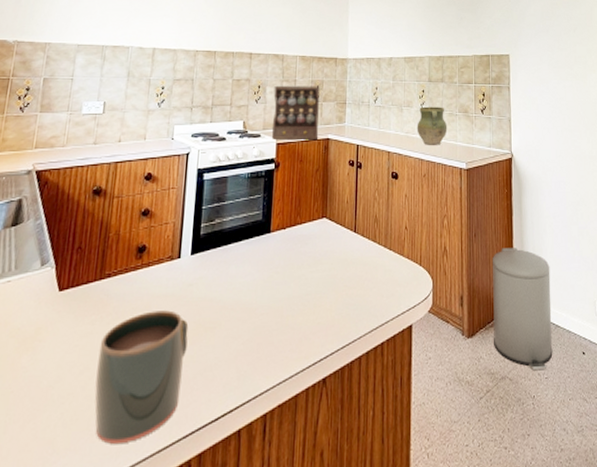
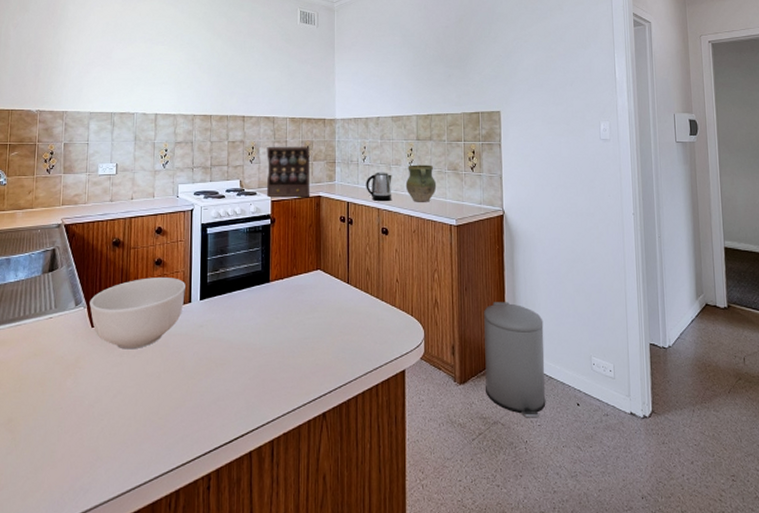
bowl: none [58,230,177,316] -> present [89,278,187,350]
mug: present [94,310,189,444] -> none [127,347,202,455]
kettle: none [376,113,403,145] -> present [366,172,392,202]

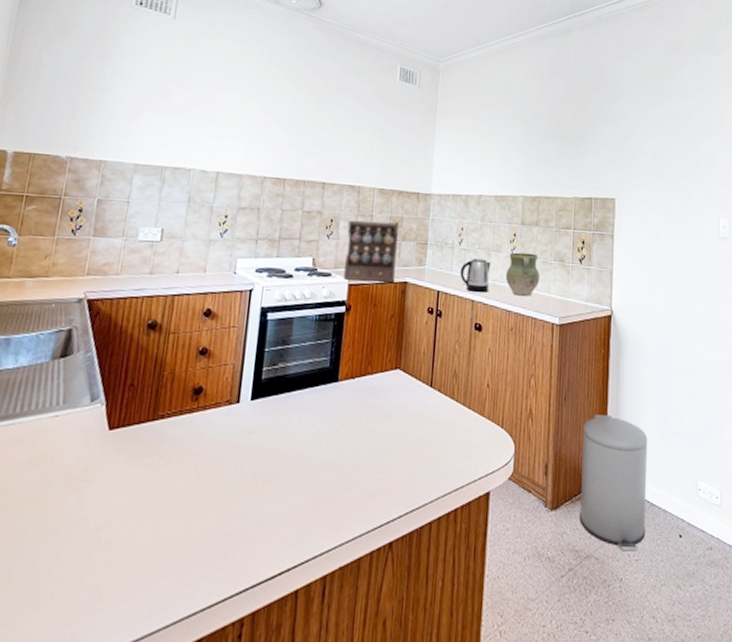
bowl: present [89,278,187,350] -> none [109,370,236,459]

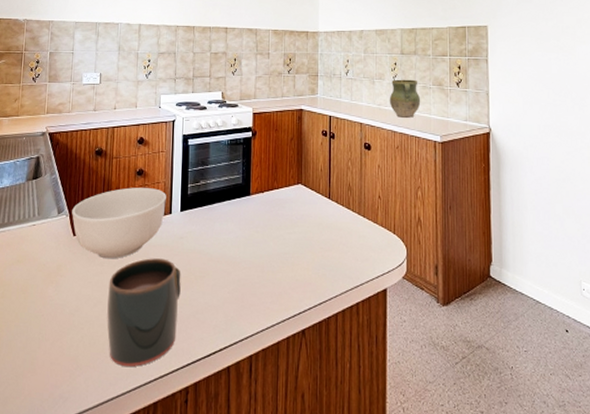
bowl: none [109,370,236,459] -> present [72,187,167,259]
mug: none [143,457,246,595] -> present [107,258,181,367]
spice rack: present [344,220,399,282] -> none [248,58,293,110]
kettle: present [460,258,491,293] -> none [348,86,375,117]
pedal bin: present [580,414,648,552] -> none [469,222,533,344]

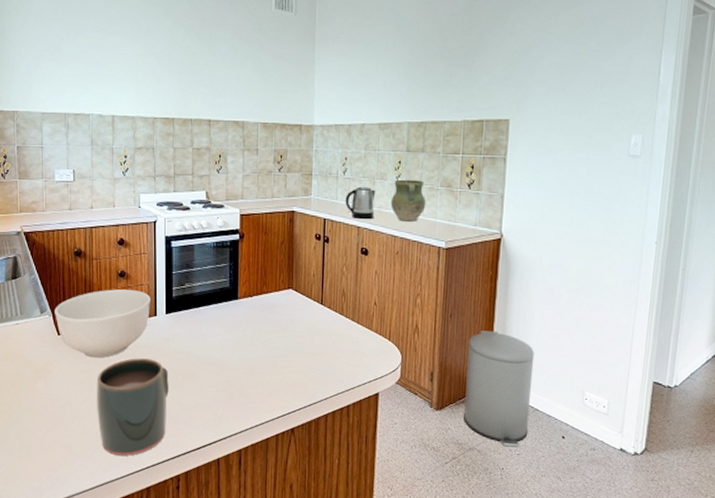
kettle: none [348,86,375,117] -> present [345,186,376,220]
pedal bin: none [469,222,533,344] -> present [464,330,535,447]

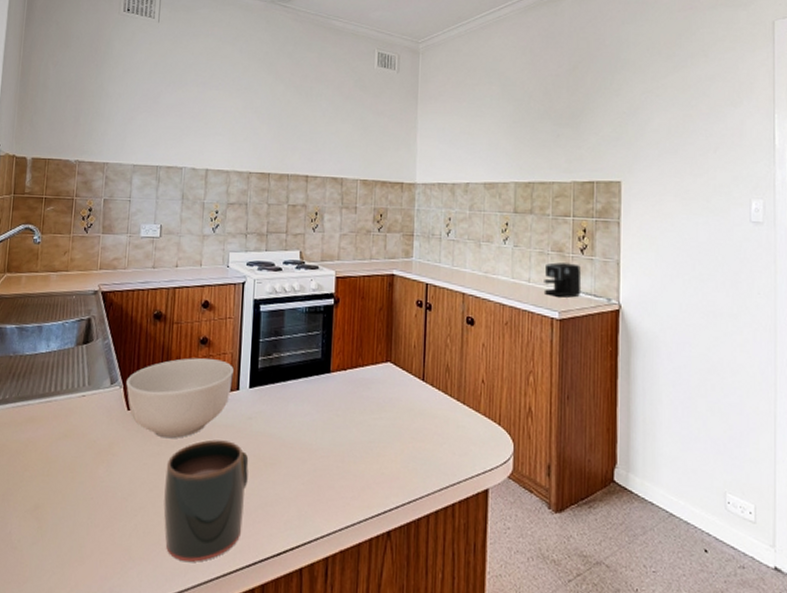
kettle: present [345,186,376,220] -> none [449,249,482,286]
ceramic jug: present [390,179,426,222] -> none [498,242,537,289]
coffee maker: none [433,197,495,231] -> present [544,262,612,302]
pedal bin: present [464,330,535,447] -> none [588,416,665,563]

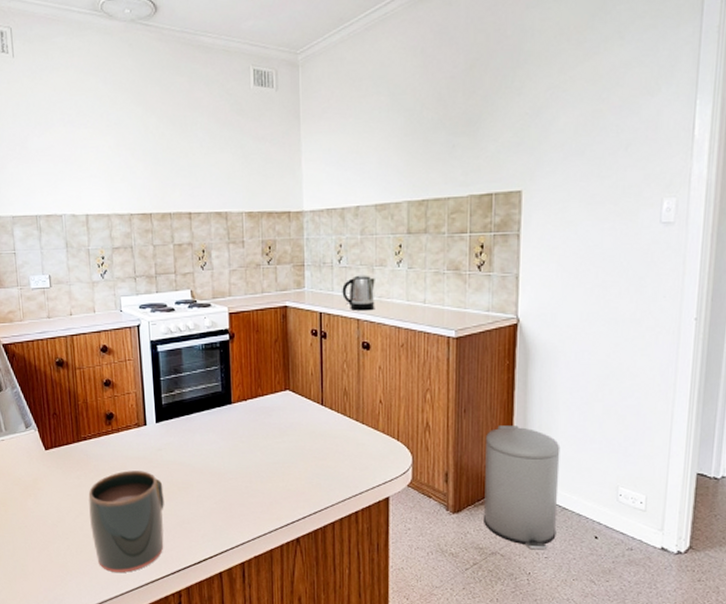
bowl: present [126,358,235,439] -> none [40,399,140,472]
kettle: none [449,249,482,286] -> present [342,275,375,312]
coffee maker: present [544,262,612,302] -> none [440,281,510,317]
pedal bin: none [588,416,665,563] -> present [484,425,561,550]

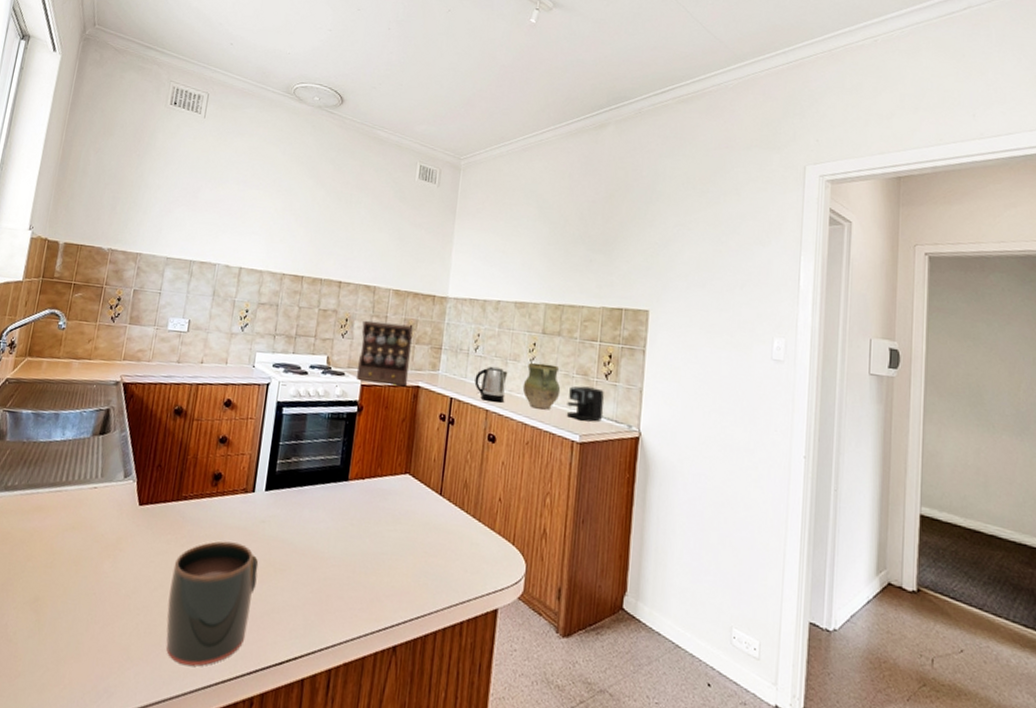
spice rack: none [220,246,275,310] -> present [357,320,413,386]
ceramic jug: none [392,264,432,311] -> present [522,362,561,410]
coffee maker: none [440,281,510,317] -> present [567,386,633,429]
pedal bin: present [484,425,561,550] -> none [594,542,676,694]

